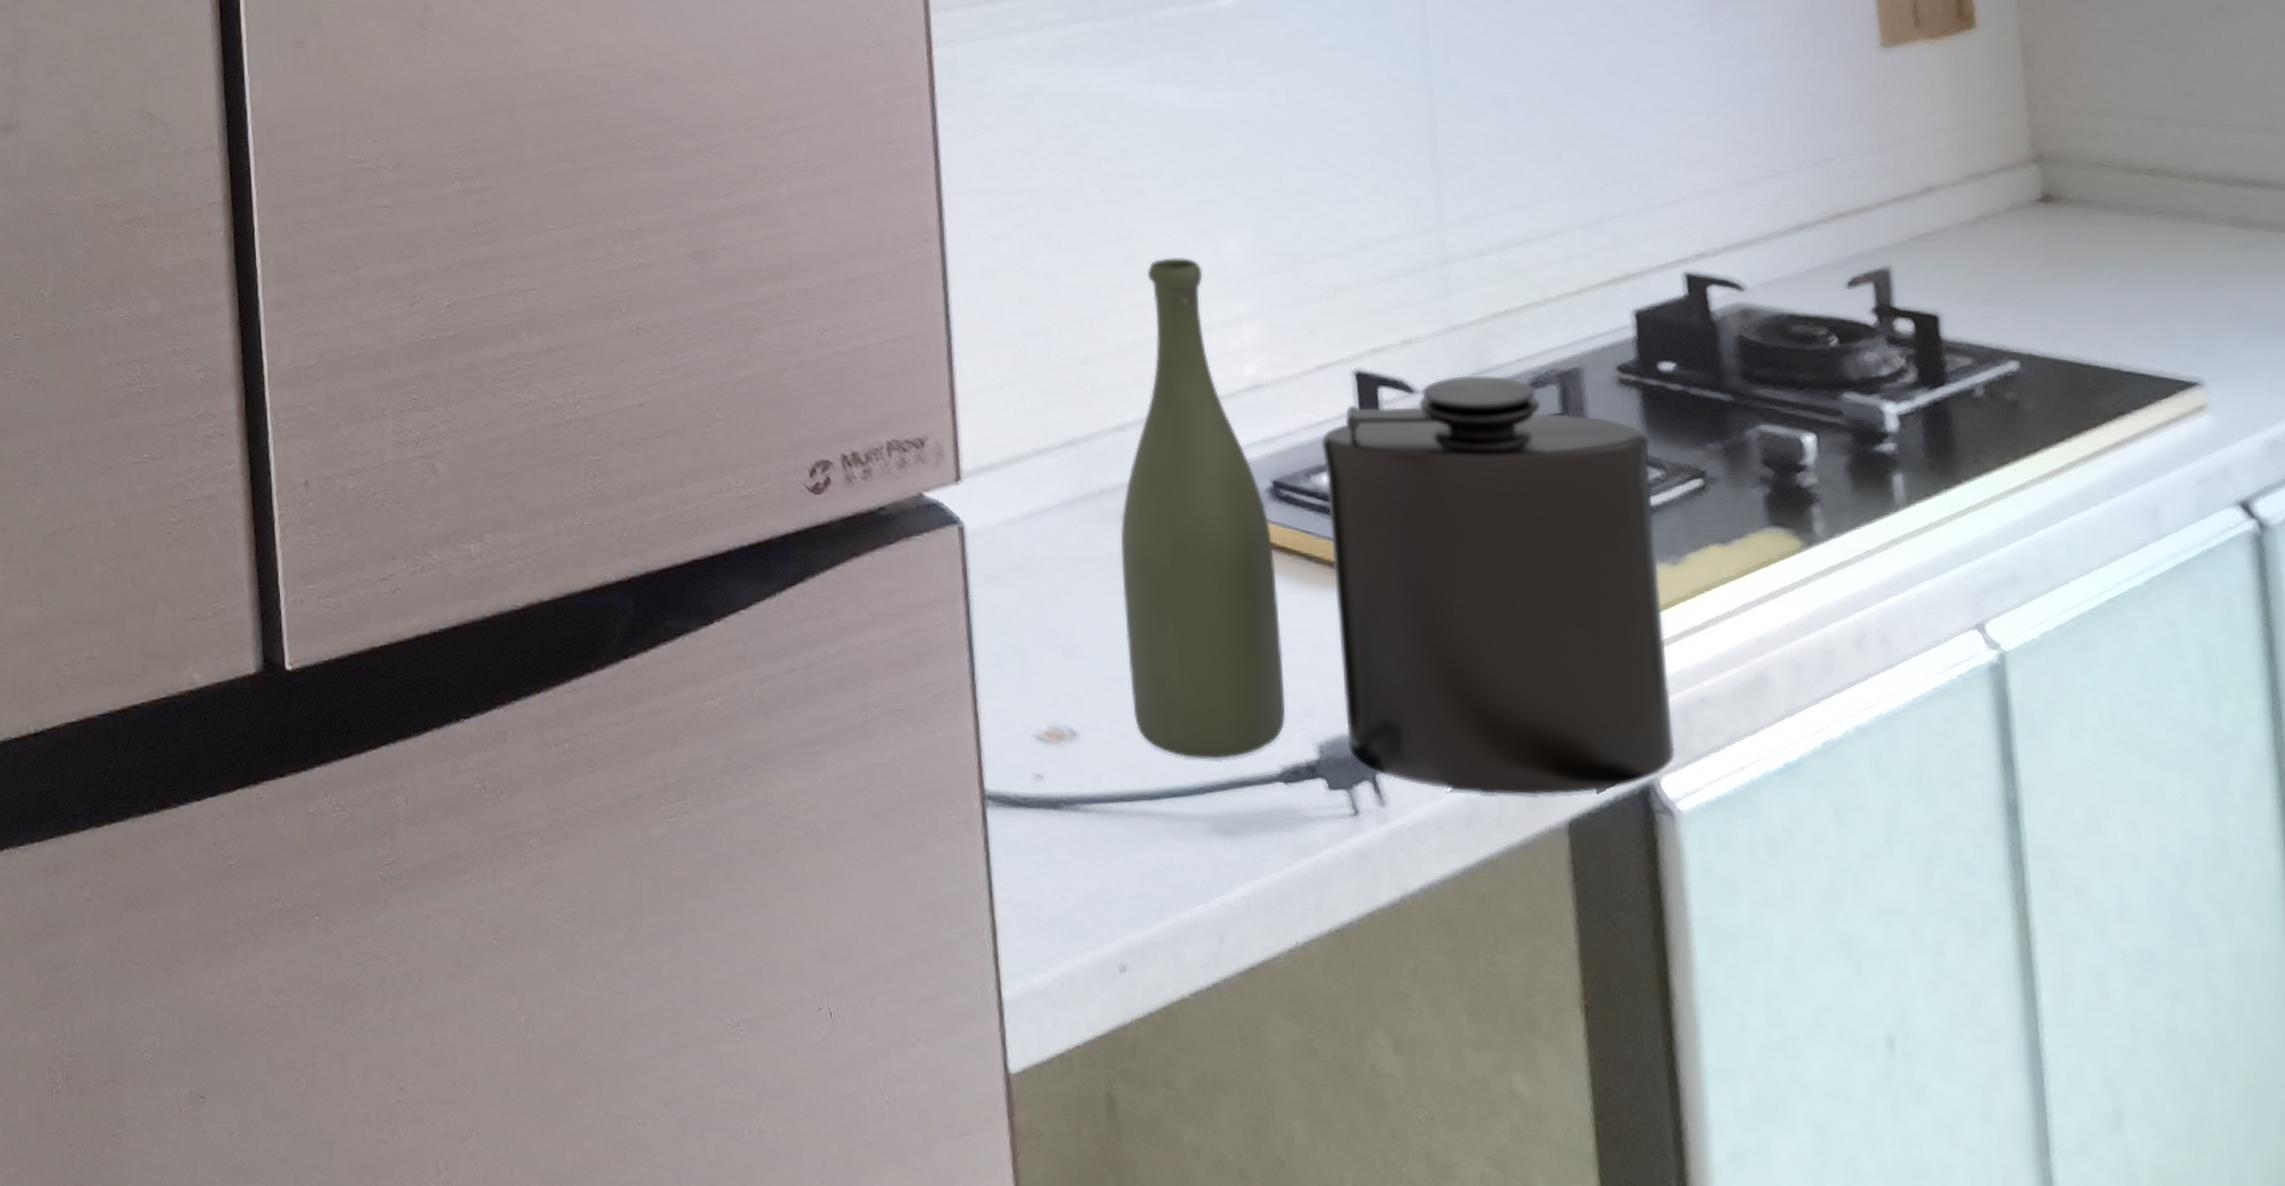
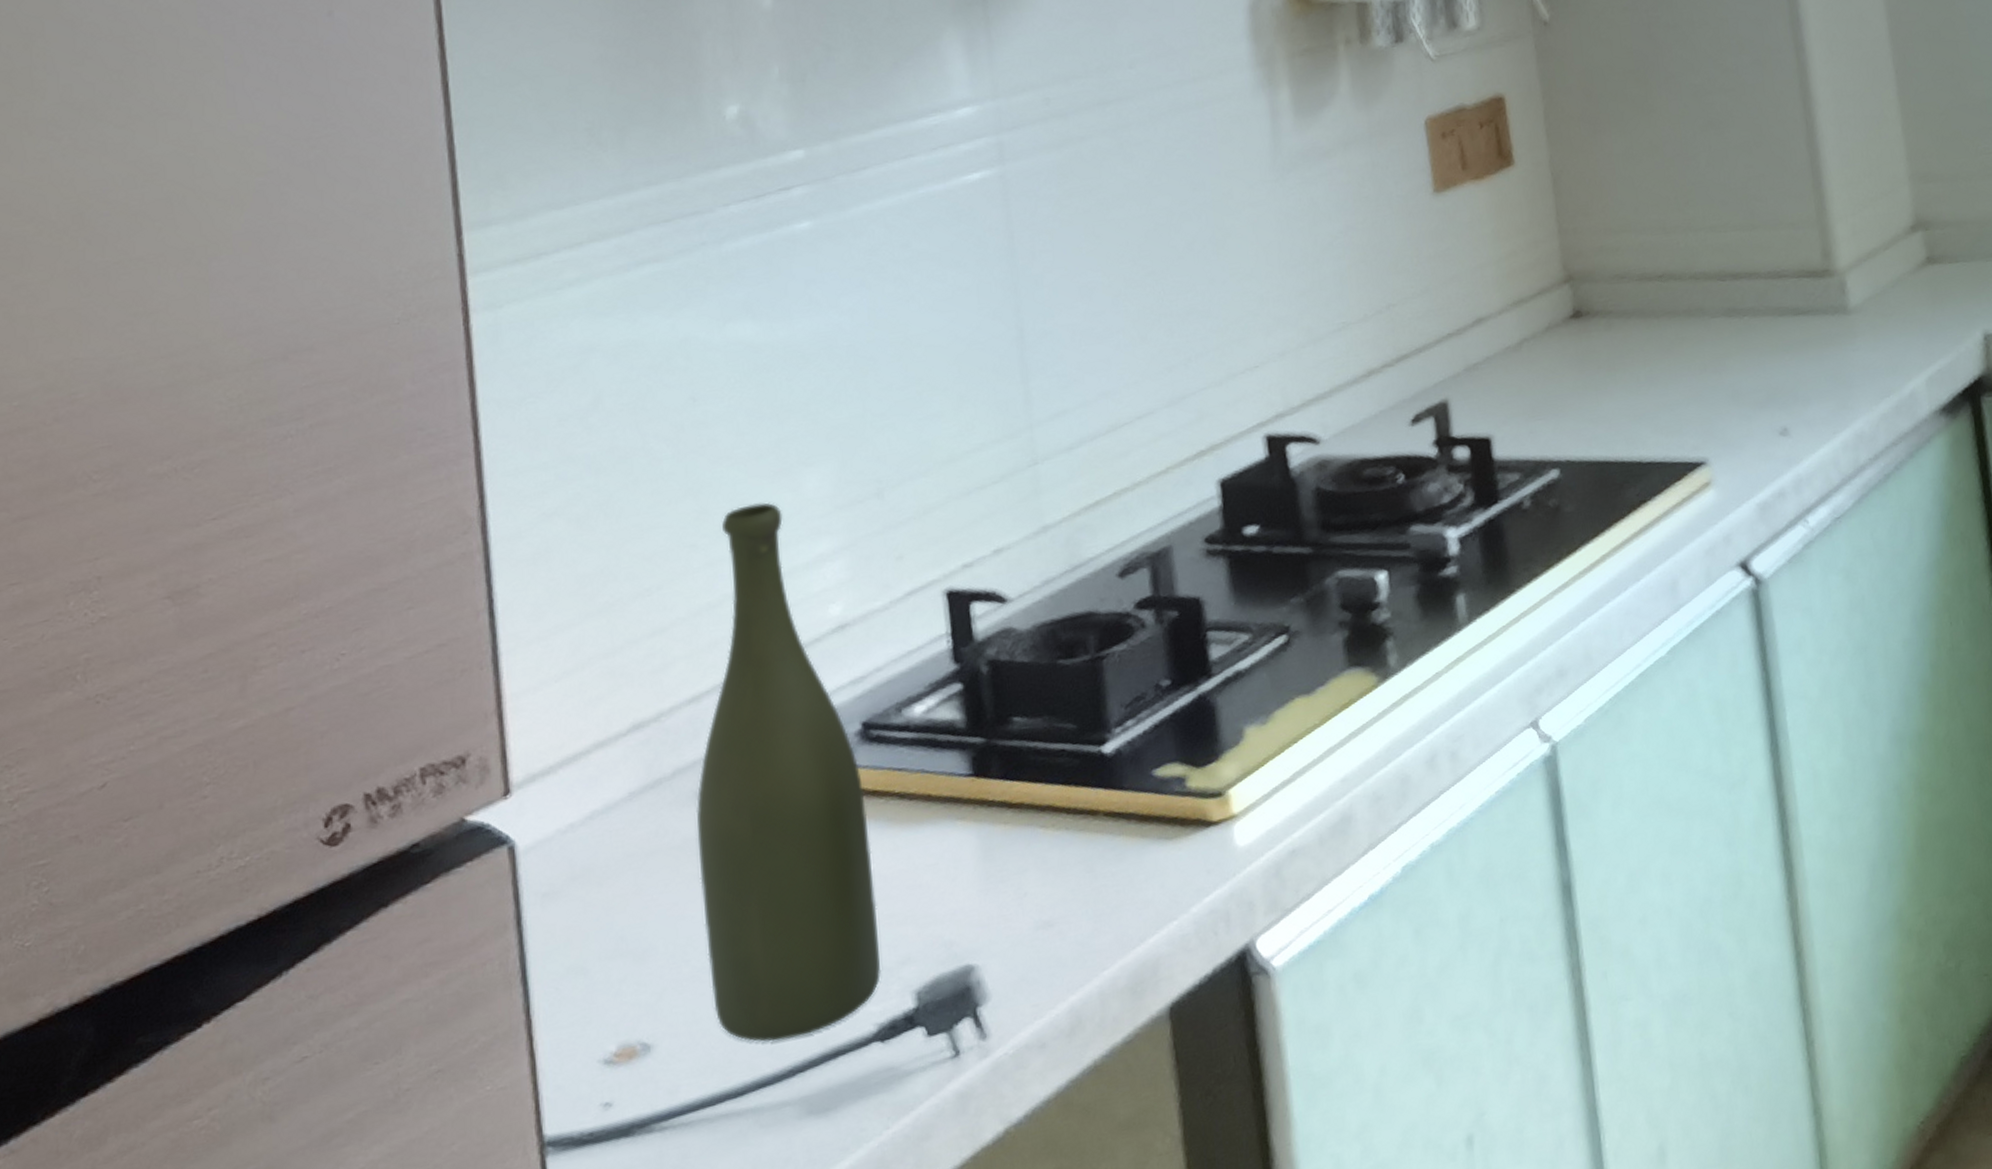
hip flask: present [1321,375,1676,795] -> none [912,568,1270,1009]

